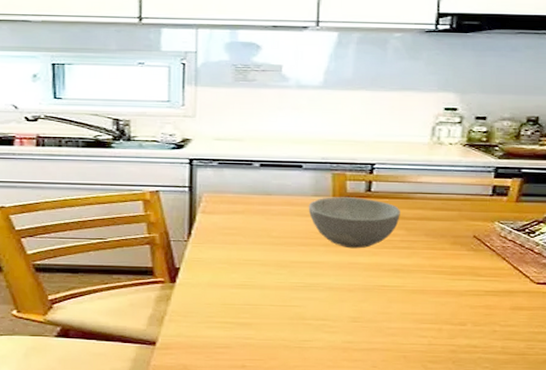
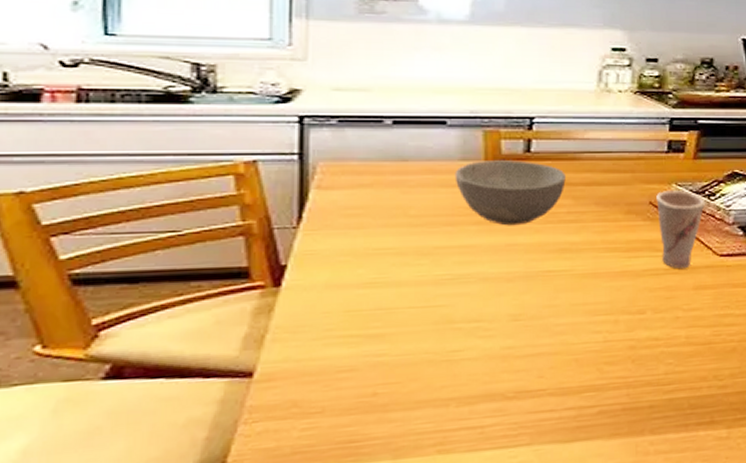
cup: none [480,227,526,291] -> present [656,190,706,268]

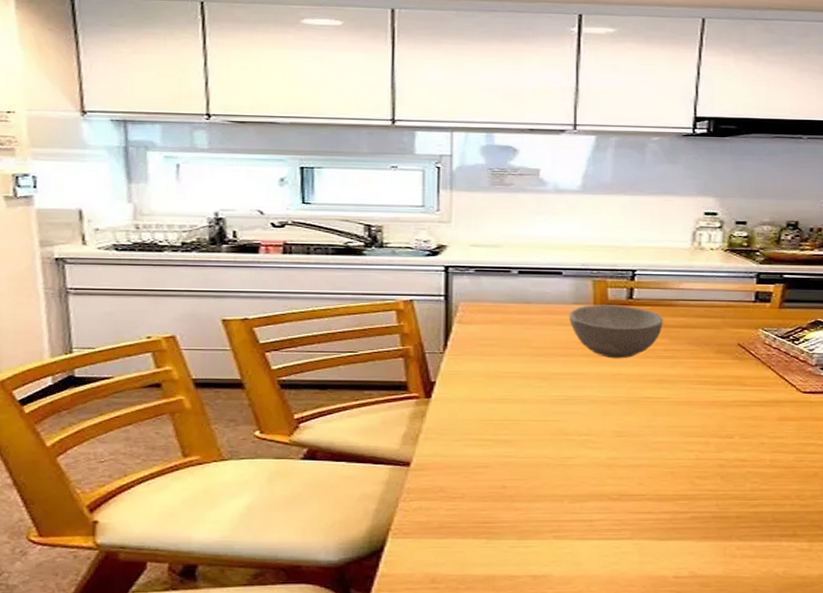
cup: present [656,190,706,268] -> none [744,335,790,401]

